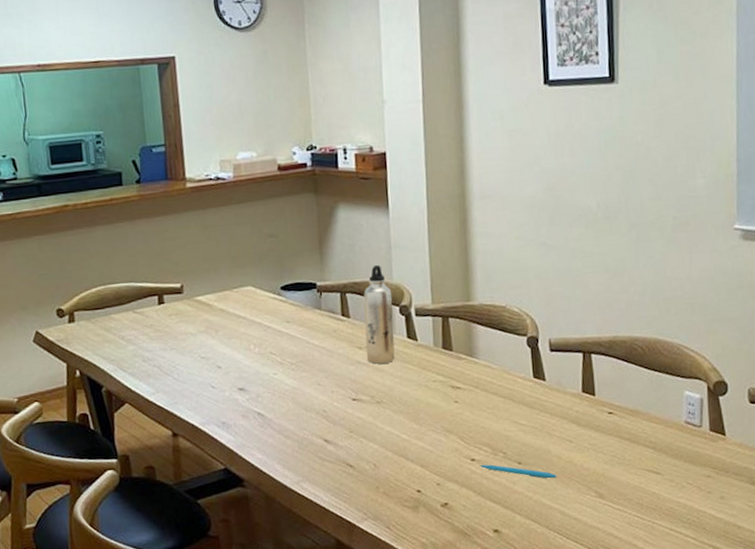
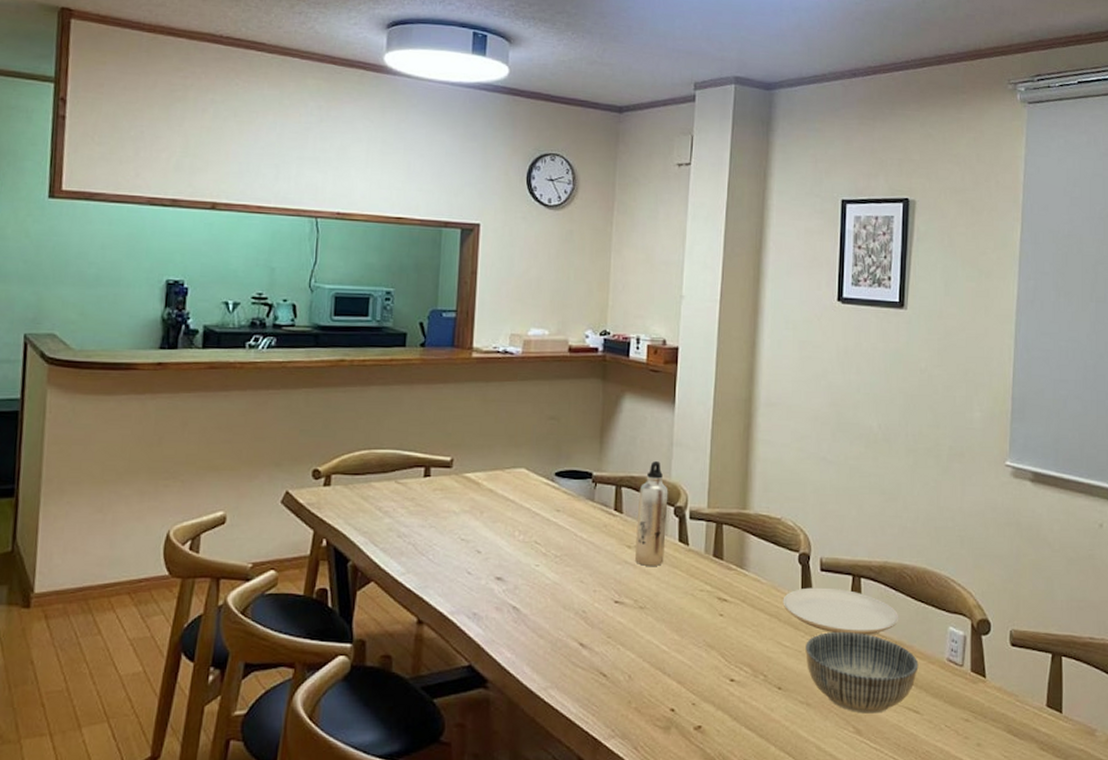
pen: present [480,464,558,479] -> none [739,687,817,709]
plate: none [515,366,633,408] -> present [783,587,899,635]
bowl: none [541,405,656,479] -> present [806,631,919,714]

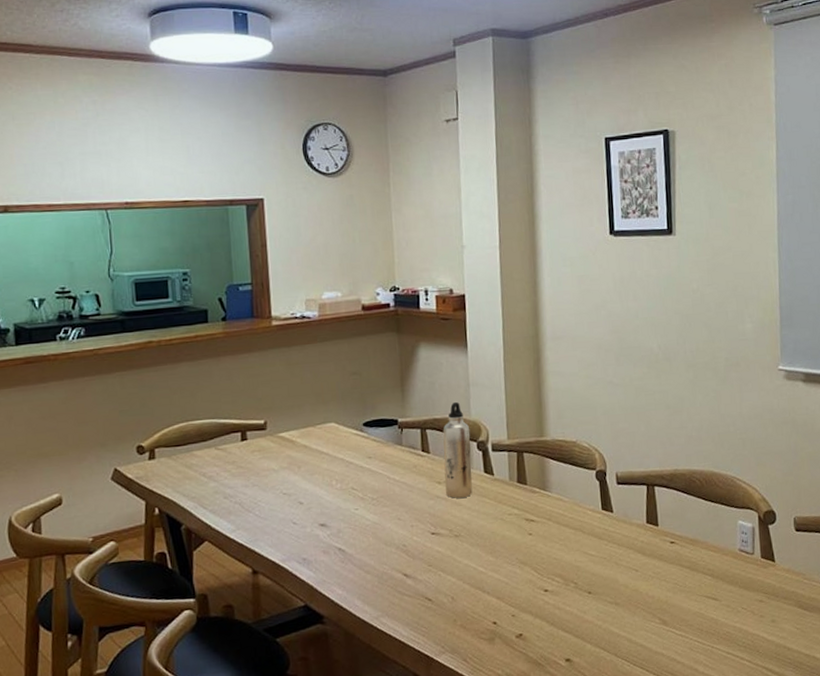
plate: present [783,587,899,635] -> none [585,498,693,539]
bowl: present [806,631,919,714] -> none [610,535,714,606]

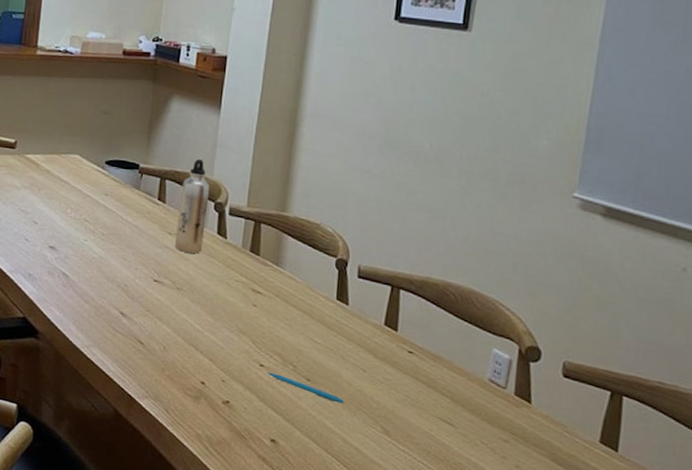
pen: none [553,595,625,608] -> present [268,373,346,404]

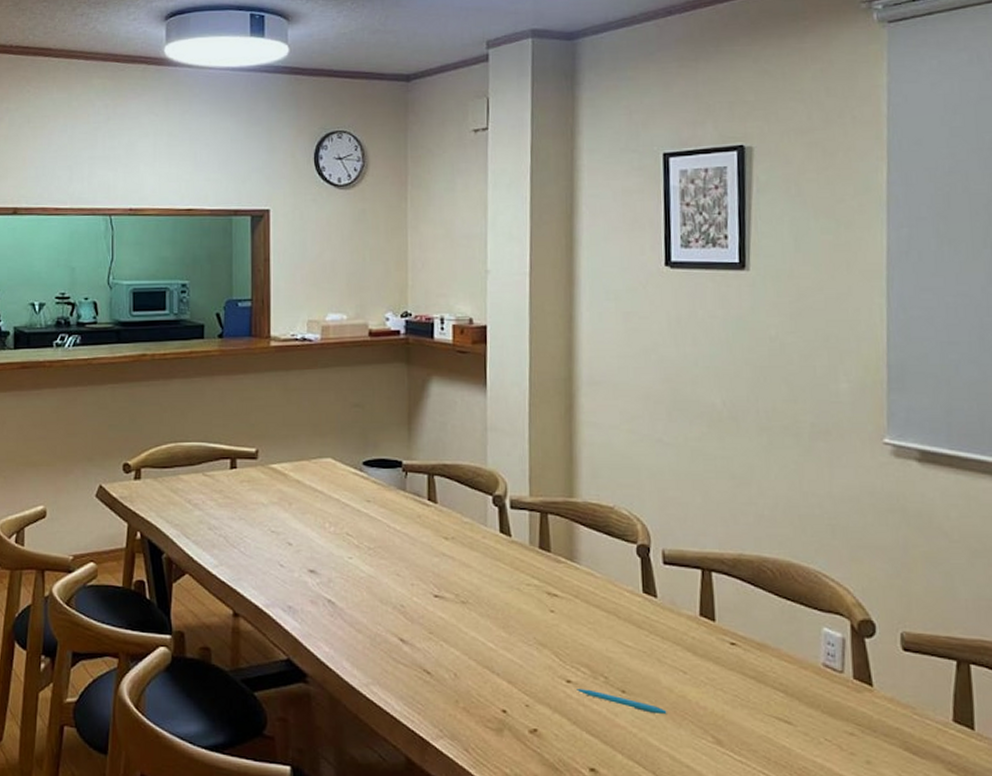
water bottle: present [175,159,210,254] -> none [452,448,486,558]

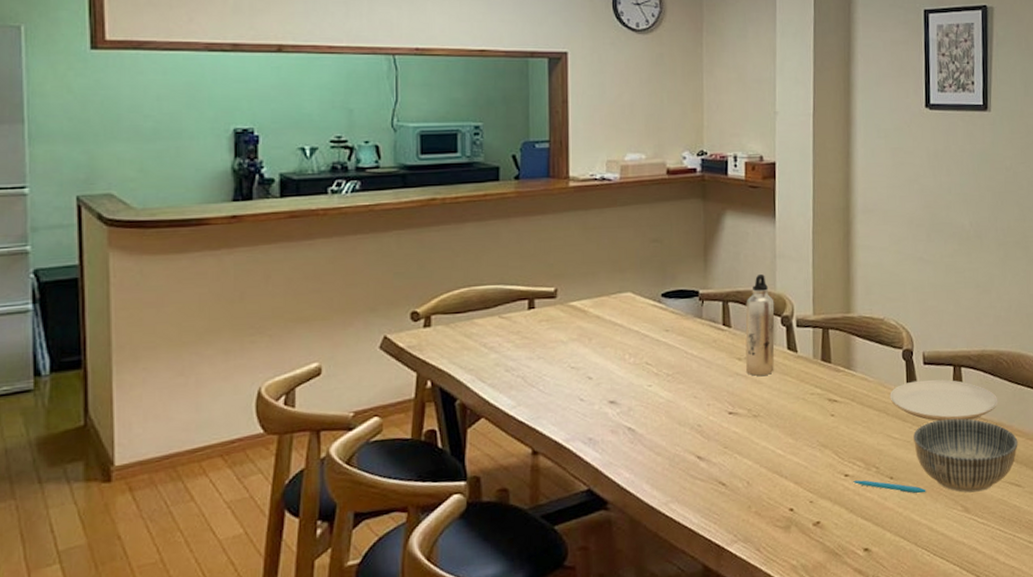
water bottle: none [452,448,486,558] -> present [745,274,775,376]
plate: none [621,582,761,636] -> present [889,379,998,422]
bowl: none [651,630,788,723] -> present [913,418,1018,493]

